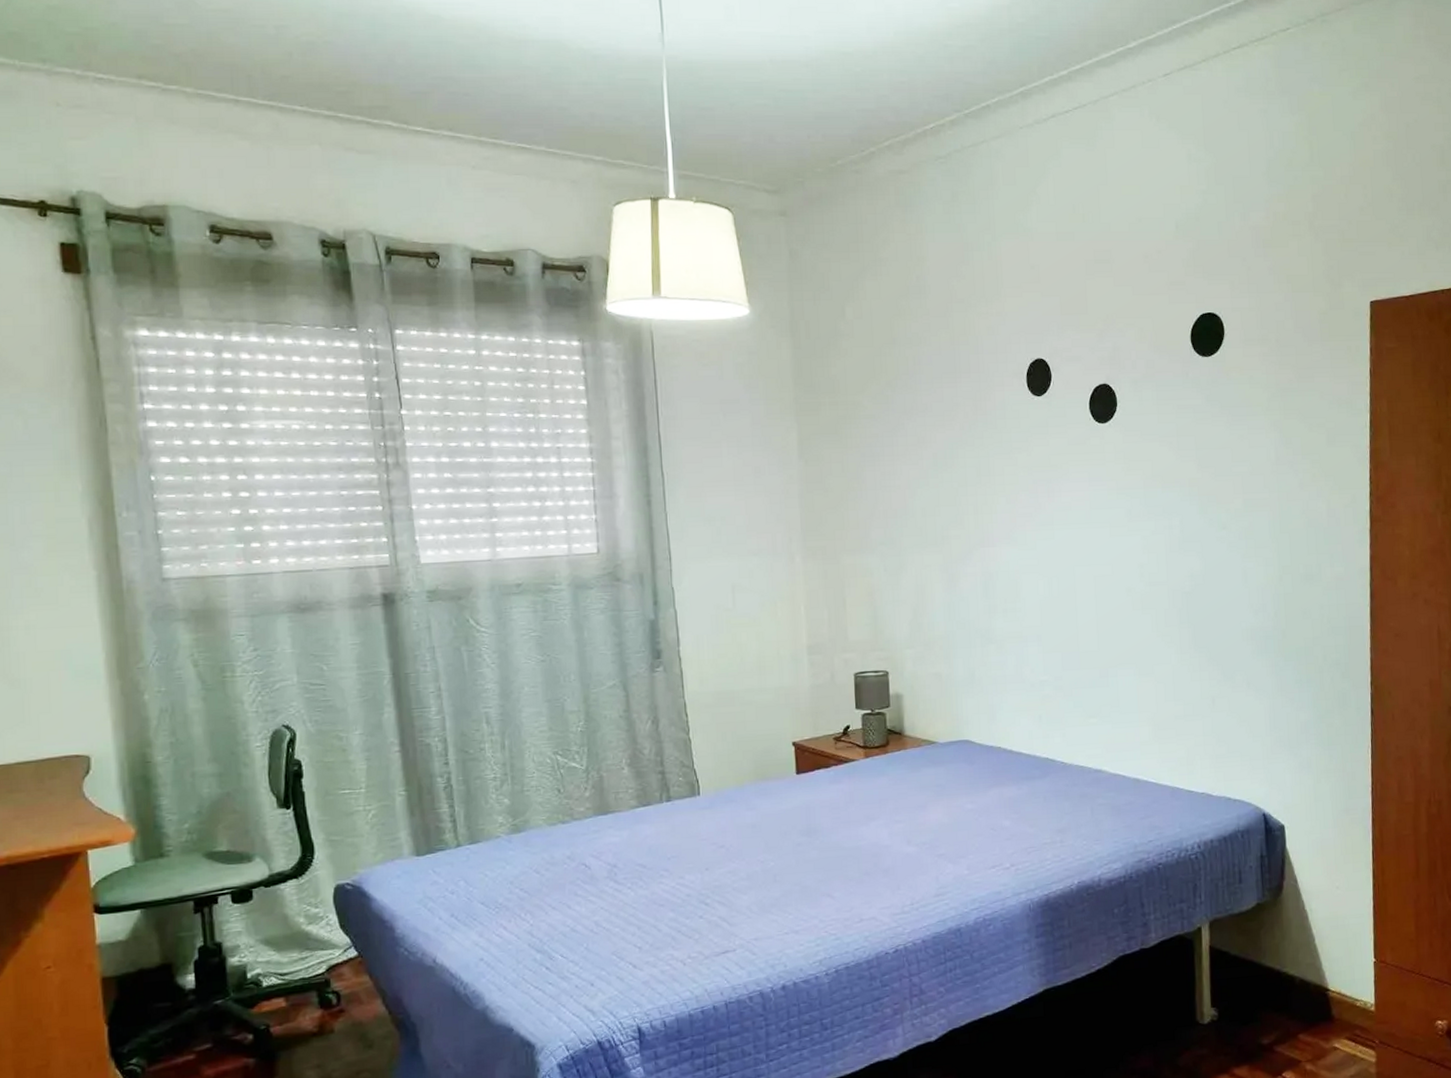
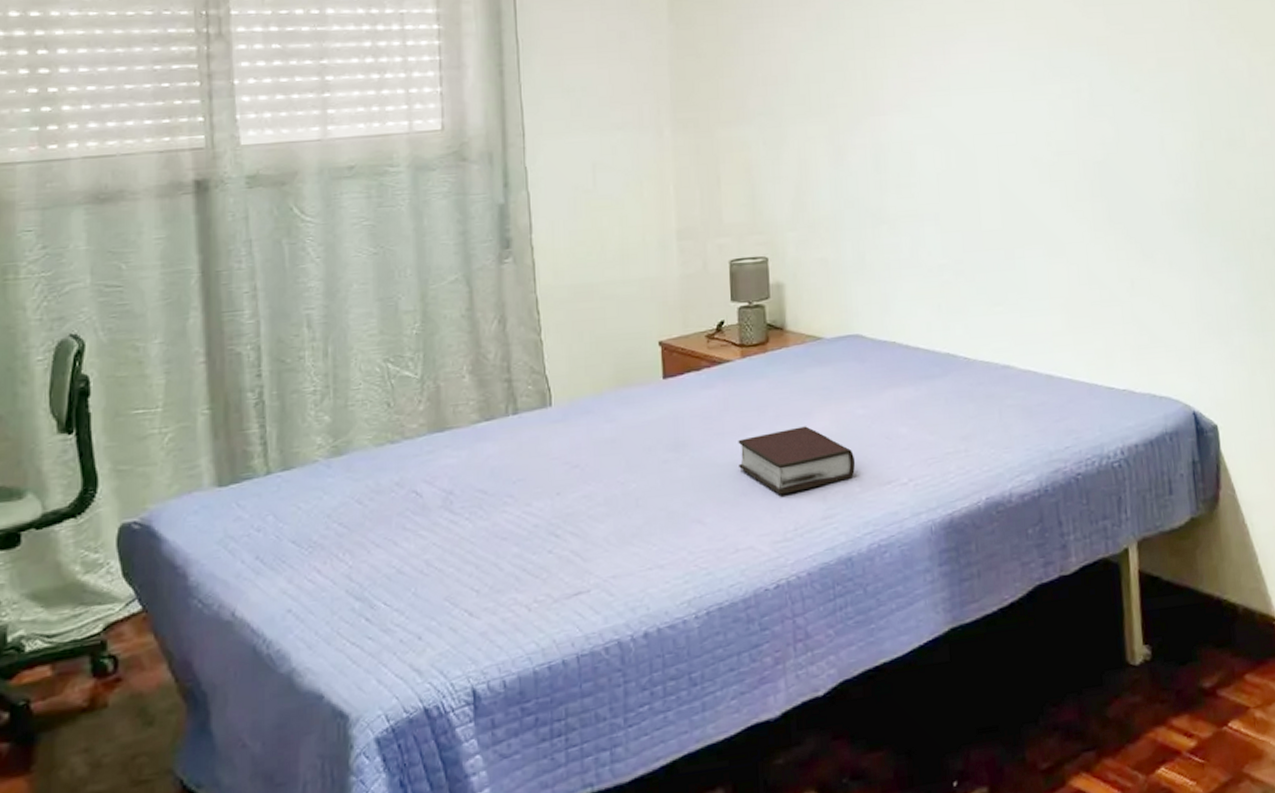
bible: none [862,817,965,875] -> present [738,426,856,495]

